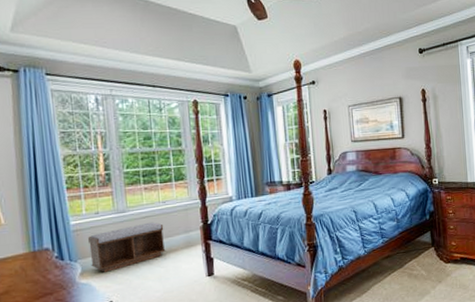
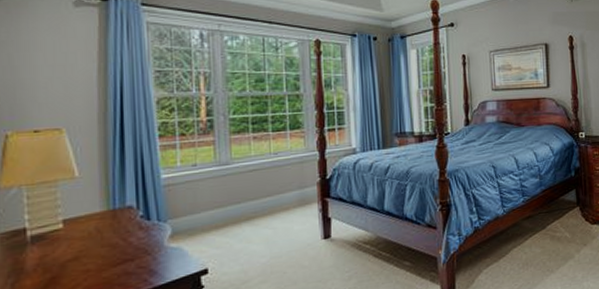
bench: present [87,222,166,272] -> none [181,176,276,235]

